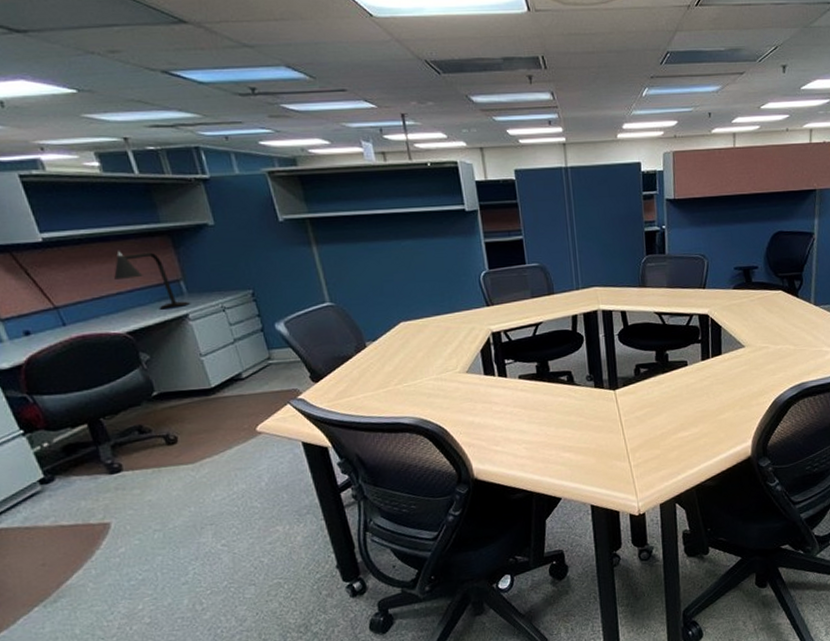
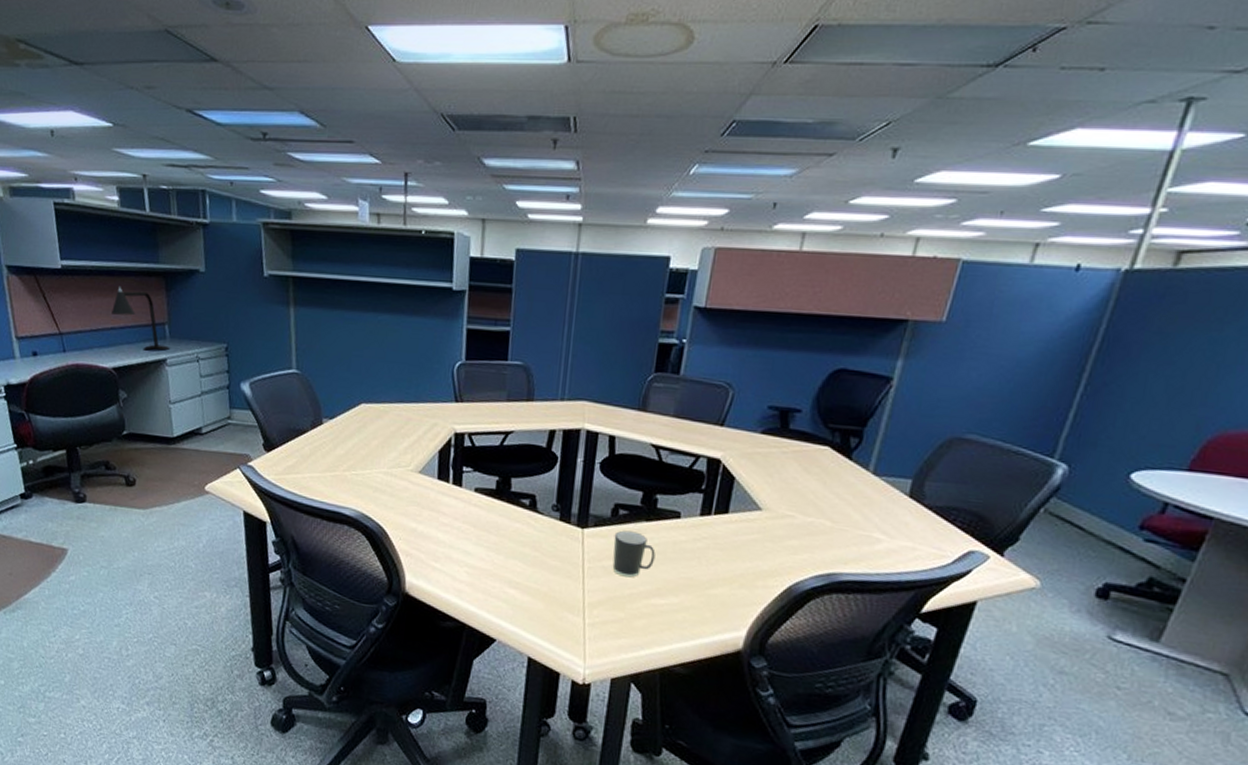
mug: none [640,383,675,421] -> present [612,530,656,578]

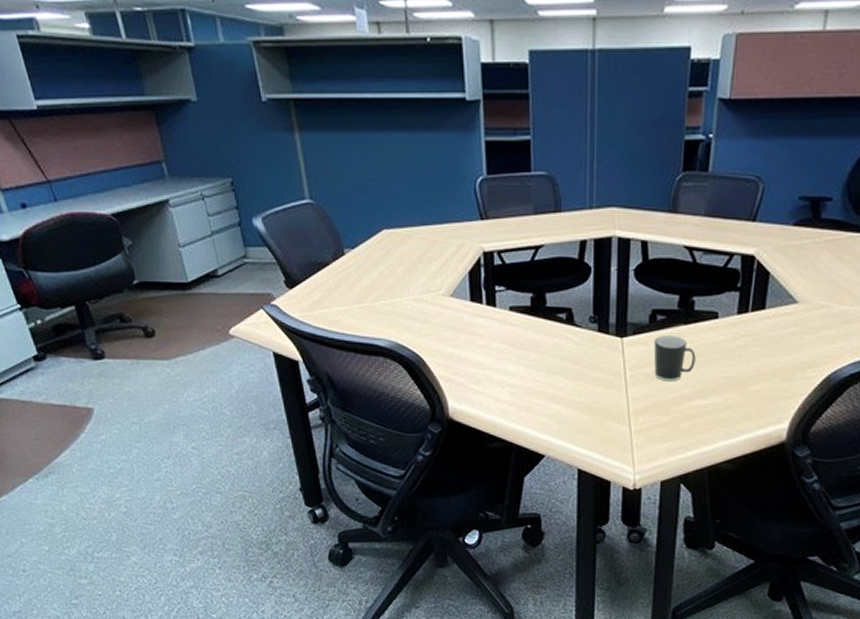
desk lamp: present [112,287,170,352] -> none [101,125,171,192]

